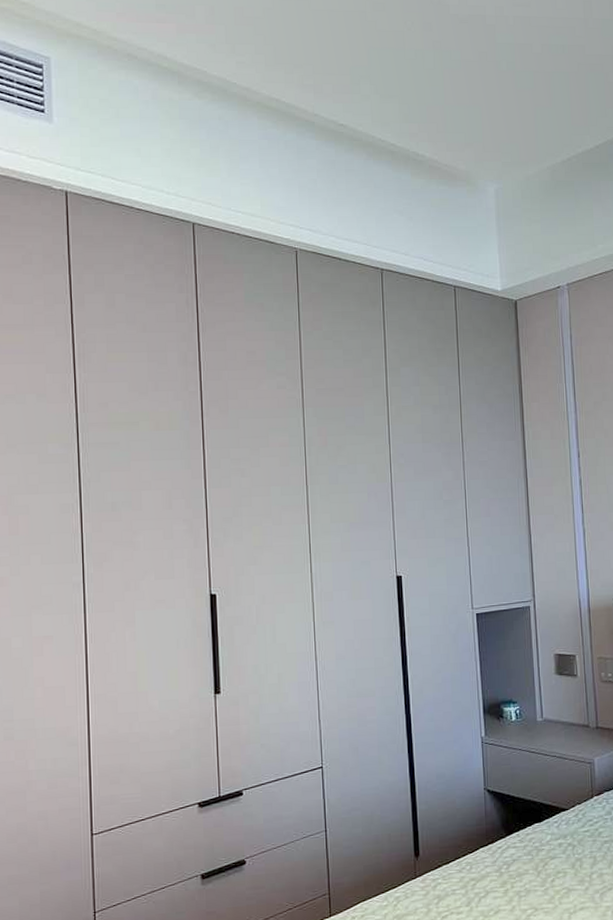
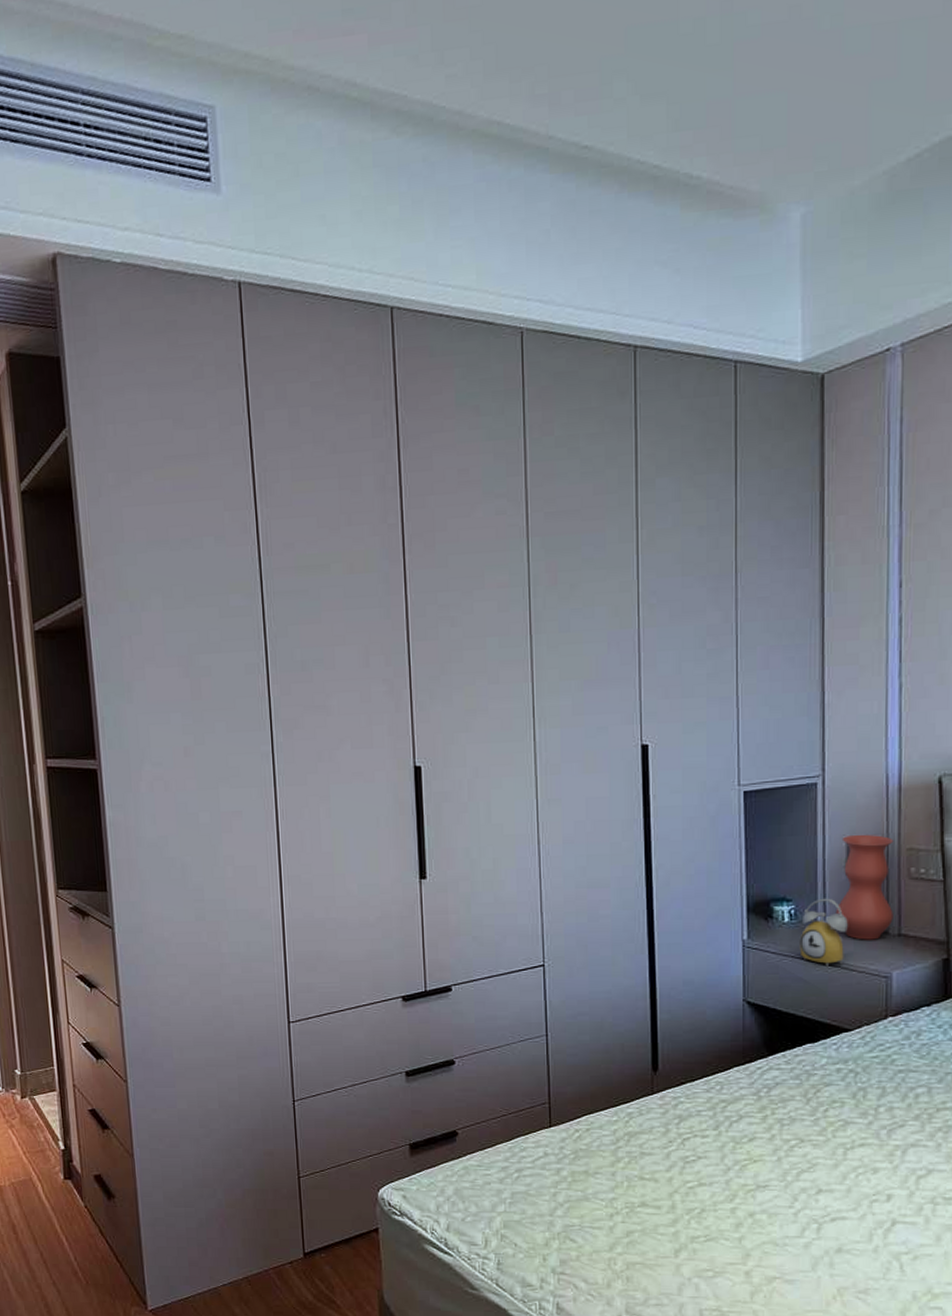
alarm clock: none [524,699,559,758] -> present [799,898,848,968]
vase: none [549,646,592,733] -> present [835,834,894,940]

